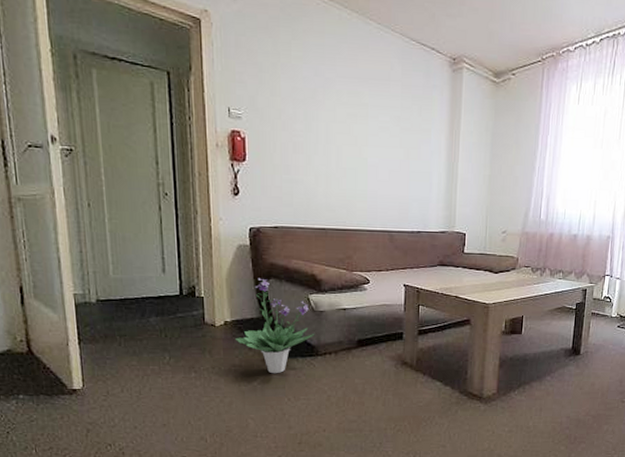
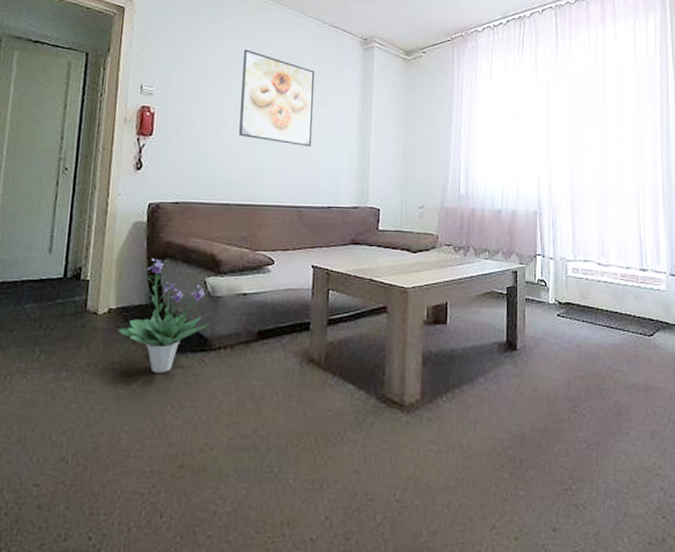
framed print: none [329,69,403,174] -> present [239,49,315,148]

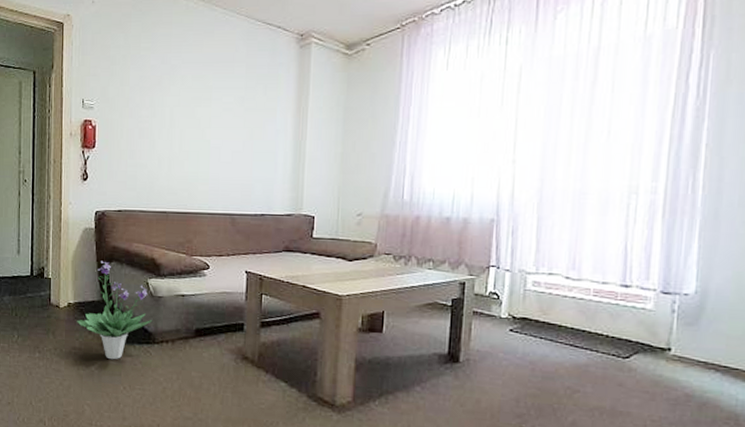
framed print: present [239,49,315,148] -> none [174,56,248,155]

